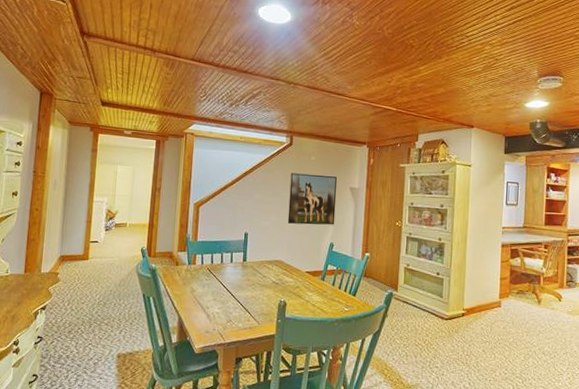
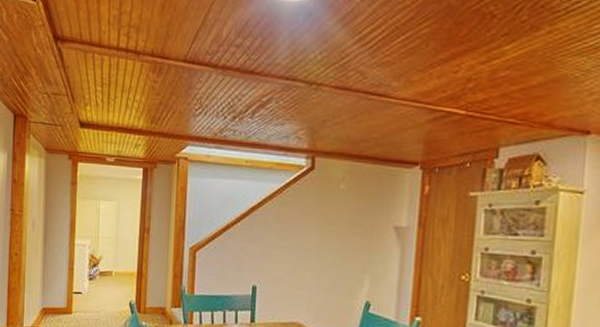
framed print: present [287,173,338,225] -> none [307,207,377,278]

